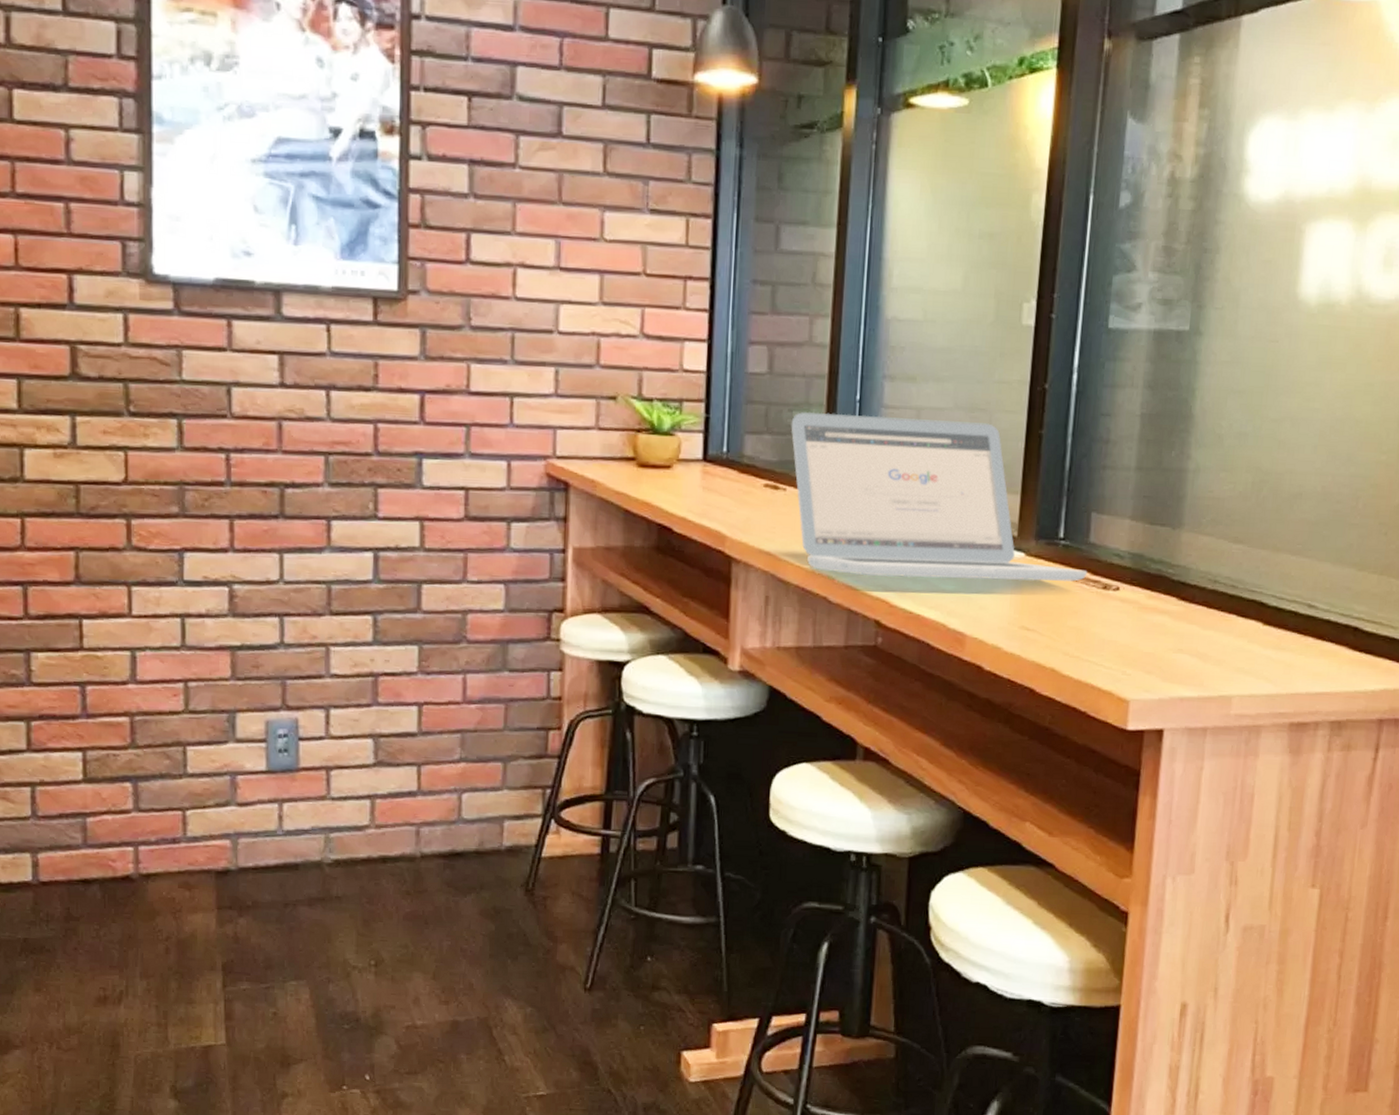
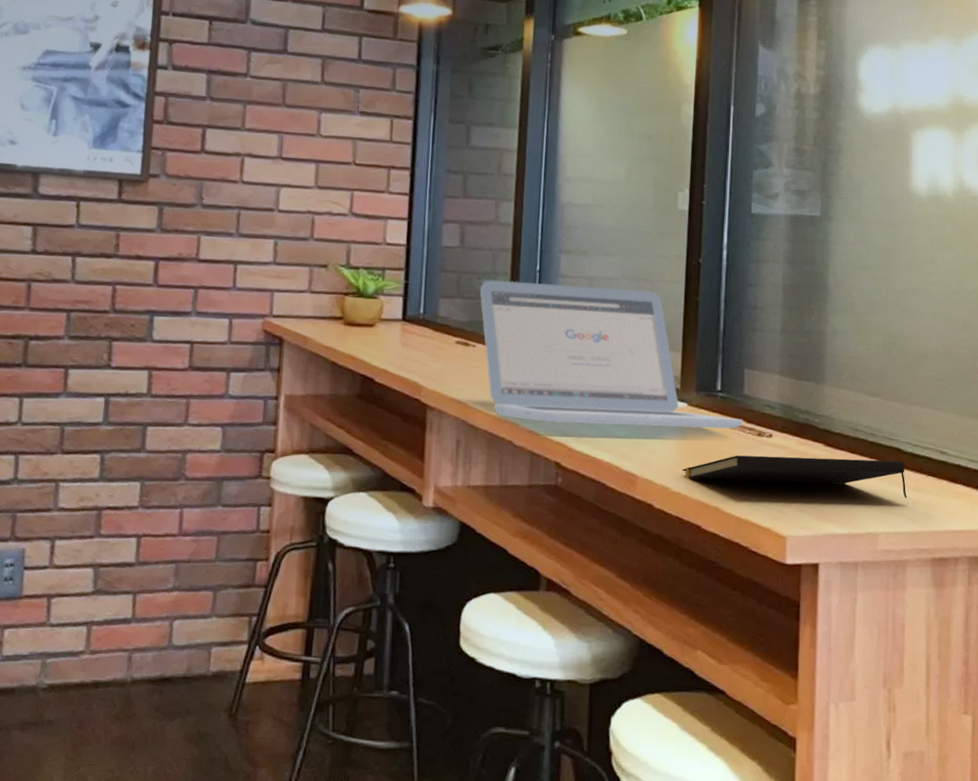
notepad: none [1016,611,1268,657] -> present [682,455,908,498]

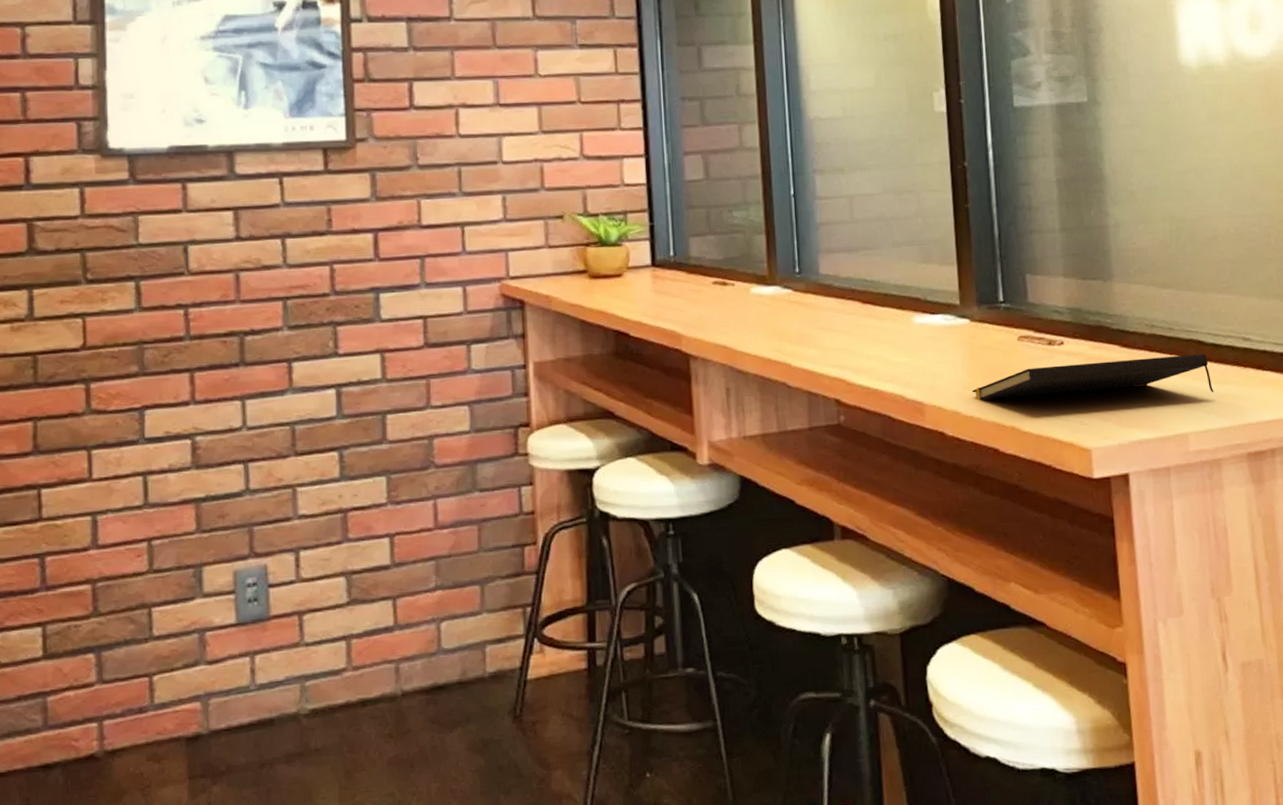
laptop: present [479,279,744,430] -> none [732,203,1031,358]

